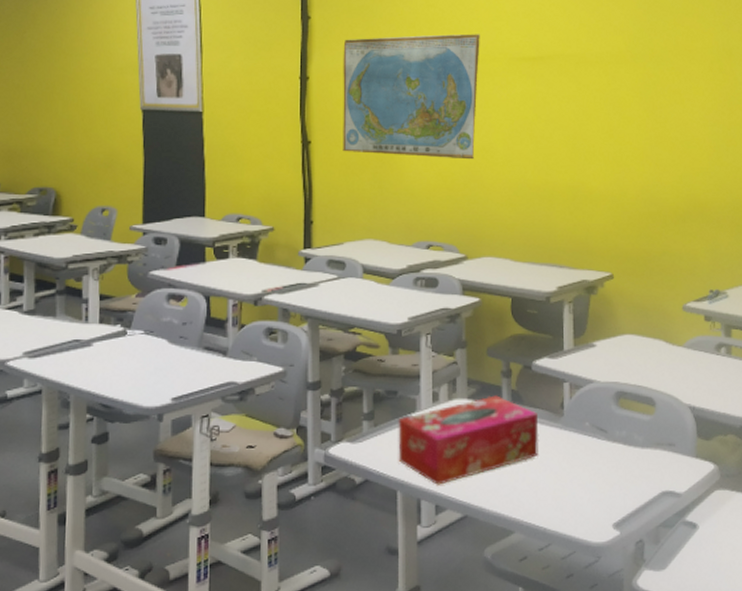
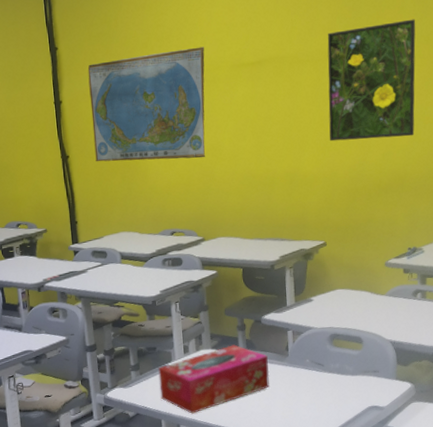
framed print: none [619,30,717,159] -> present [327,19,416,142]

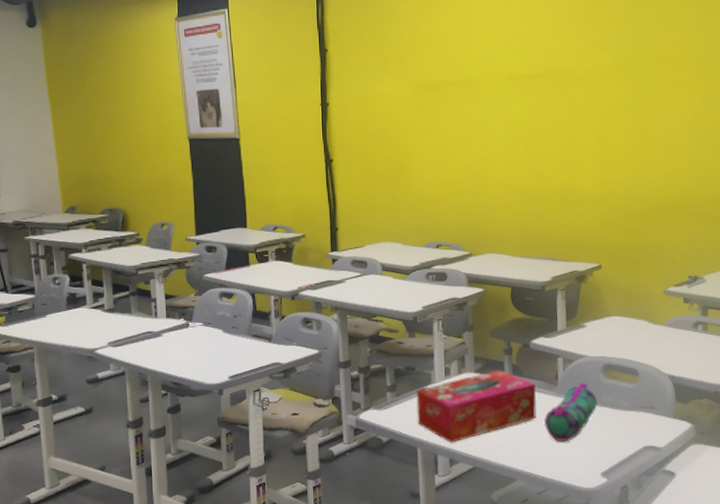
world map: present [87,46,205,162] -> none [357,57,479,170]
pencil case: none [277,352,325,407] -> present [544,382,597,442]
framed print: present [327,19,416,142] -> none [606,41,698,160]

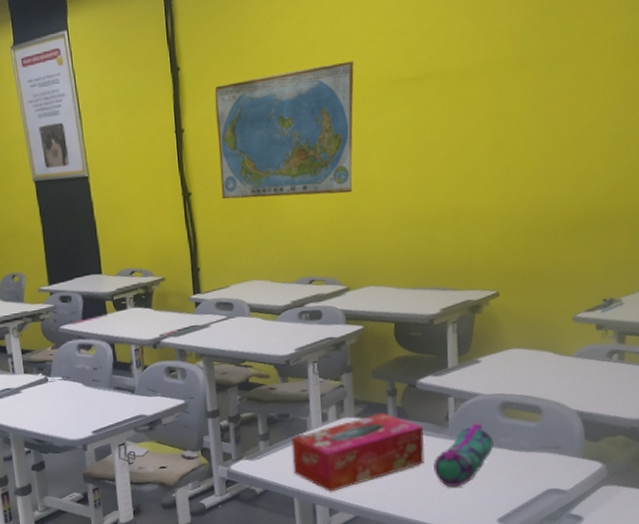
world map: none [357,57,479,170] -> present [214,61,354,200]

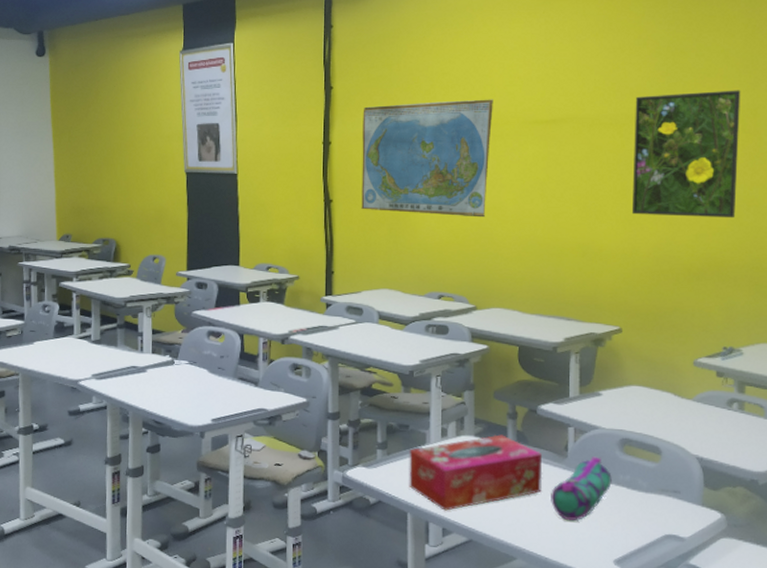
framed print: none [505,18,621,171] -> present [631,90,741,219]

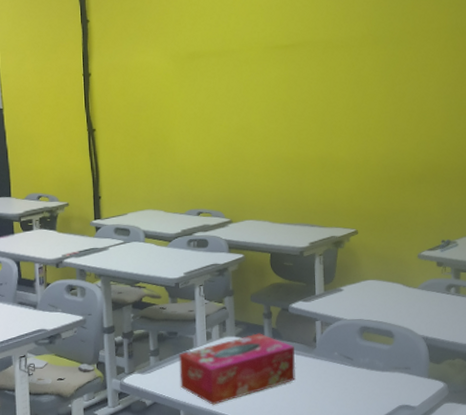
world map: present [361,99,493,218] -> none [119,27,238,138]
pencil case: present [551,456,612,521] -> none [303,345,354,403]
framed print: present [631,90,741,219] -> none [362,11,451,128]

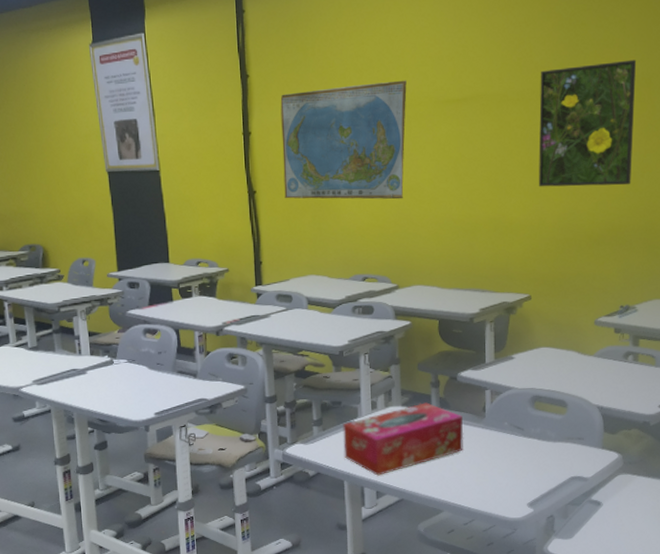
world map: none [119,27,238,138] -> present [280,80,407,200]
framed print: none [362,11,451,128] -> present [538,59,637,187]

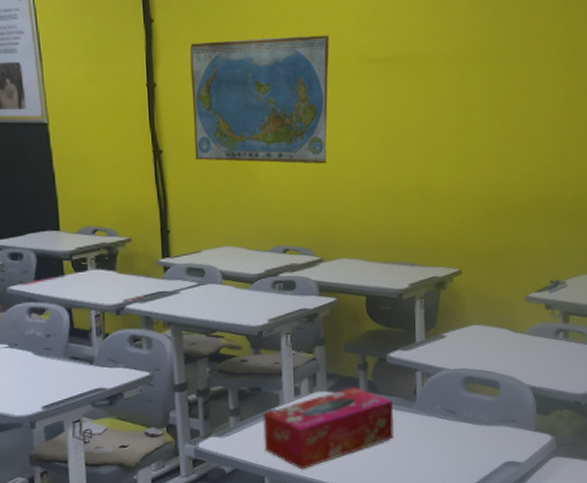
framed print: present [538,59,637,187] -> none [467,27,562,156]

